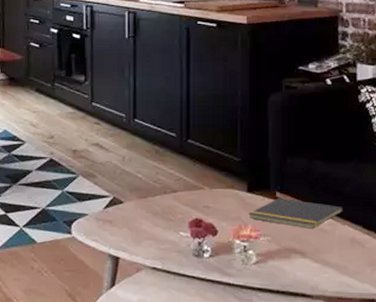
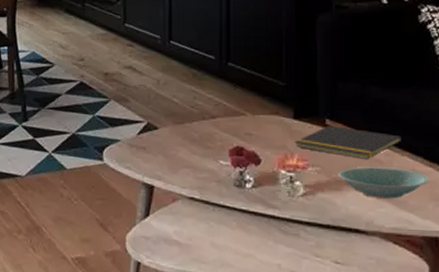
bowl: none [287,236,367,265] -> present [338,167,430,199]

